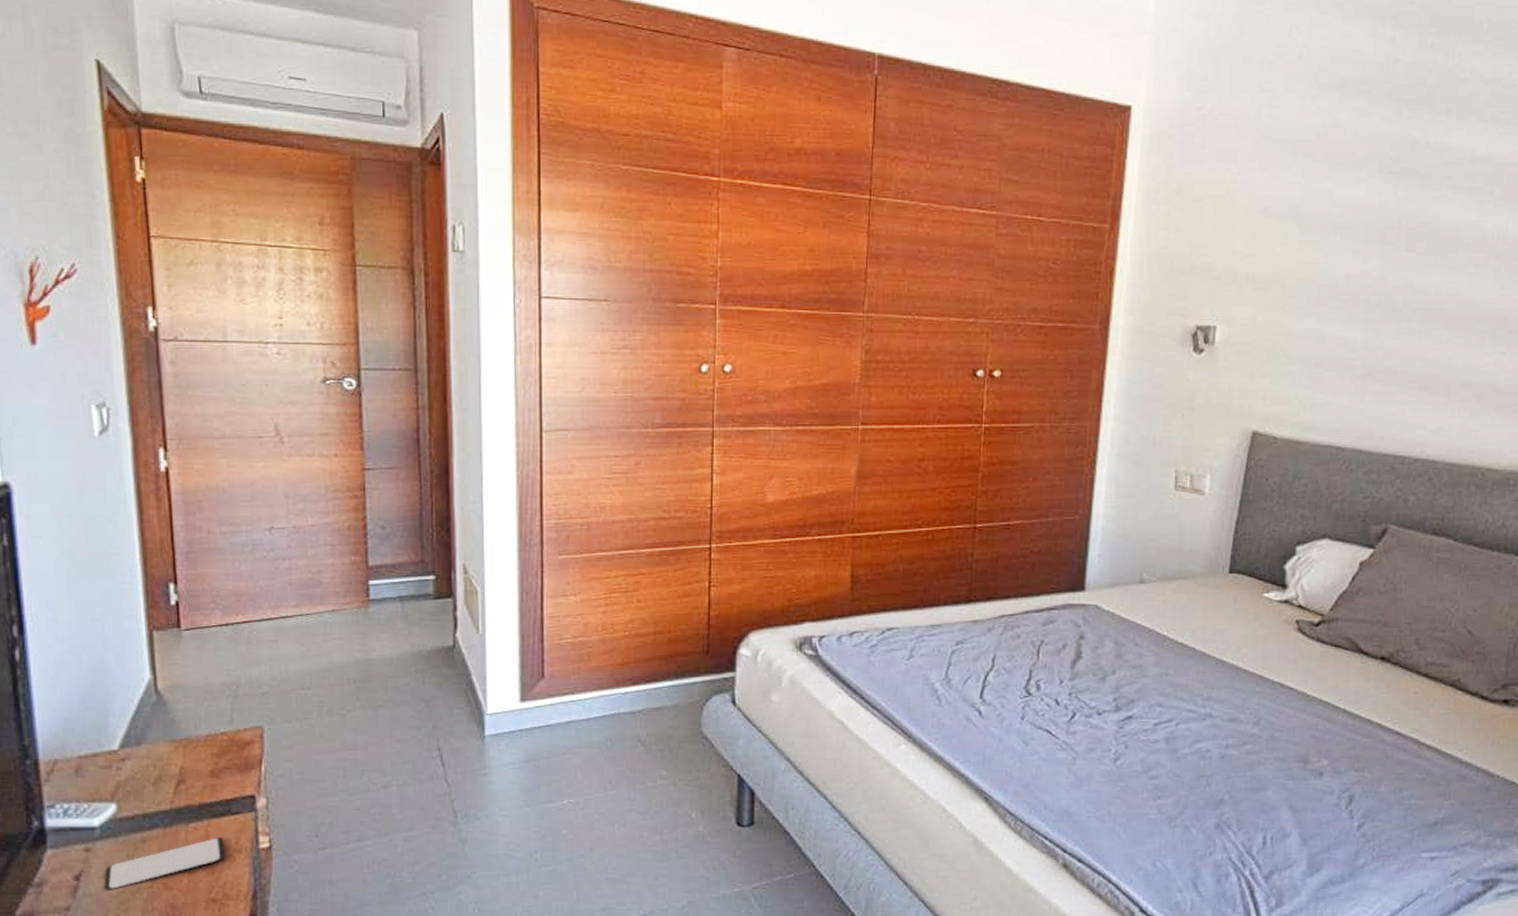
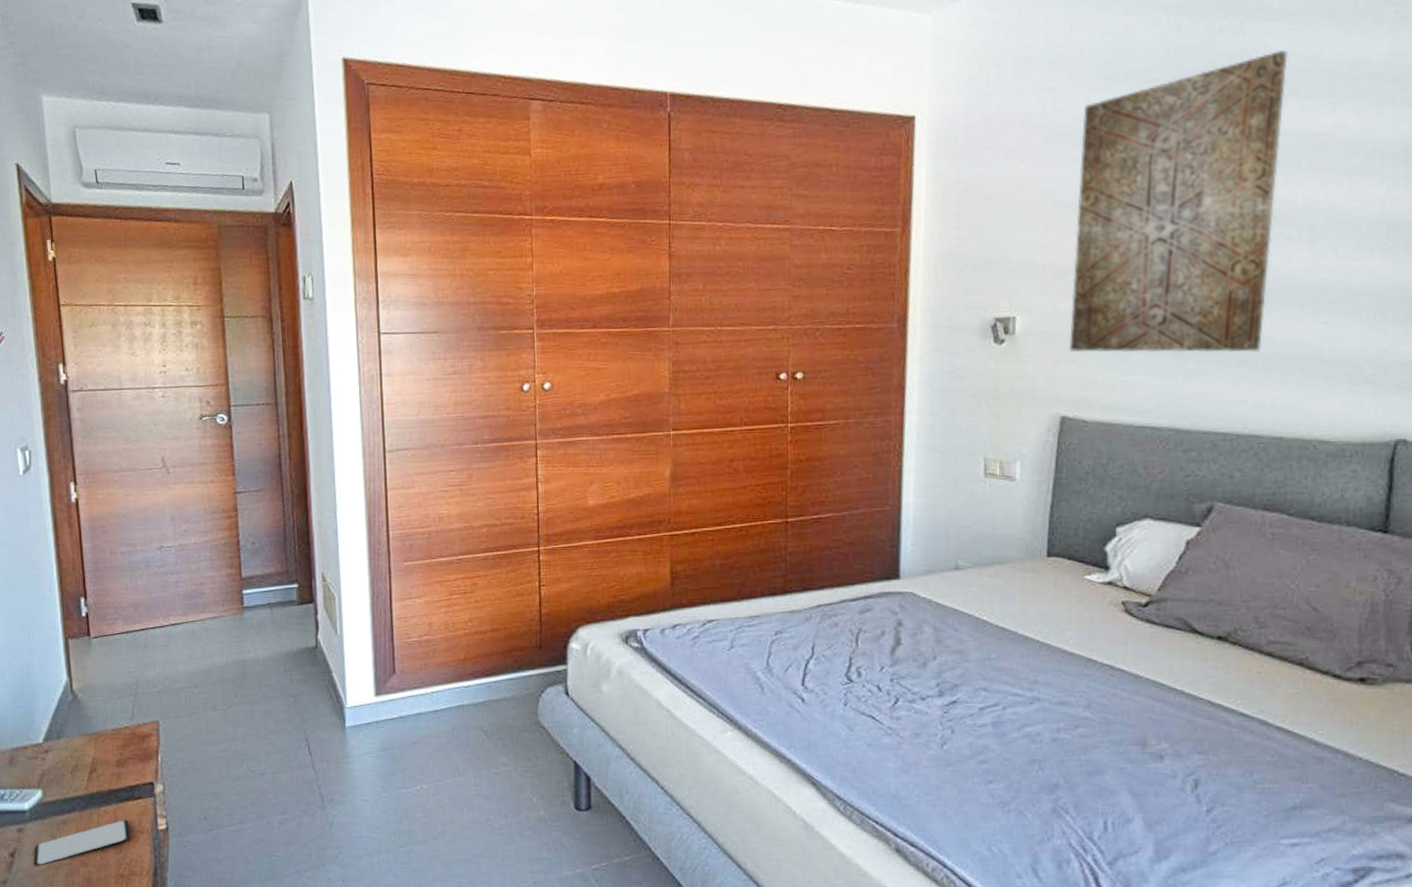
wall art: none [1266,74,1492,377] -> present [1070,50,1288,353]

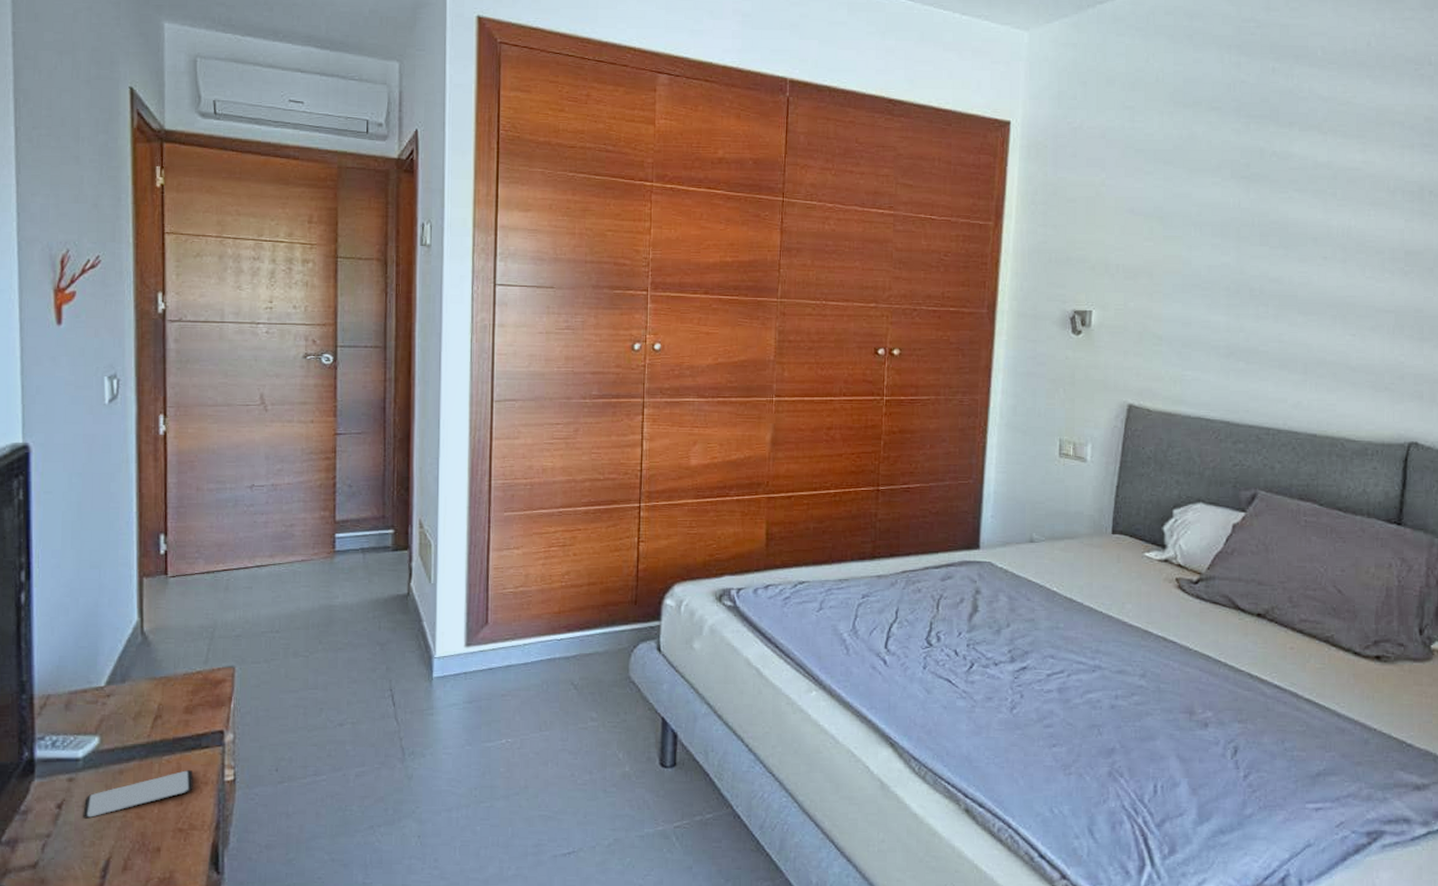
wall art: present [1070,50,1288,353] -> none [1138,93,1328,356]

